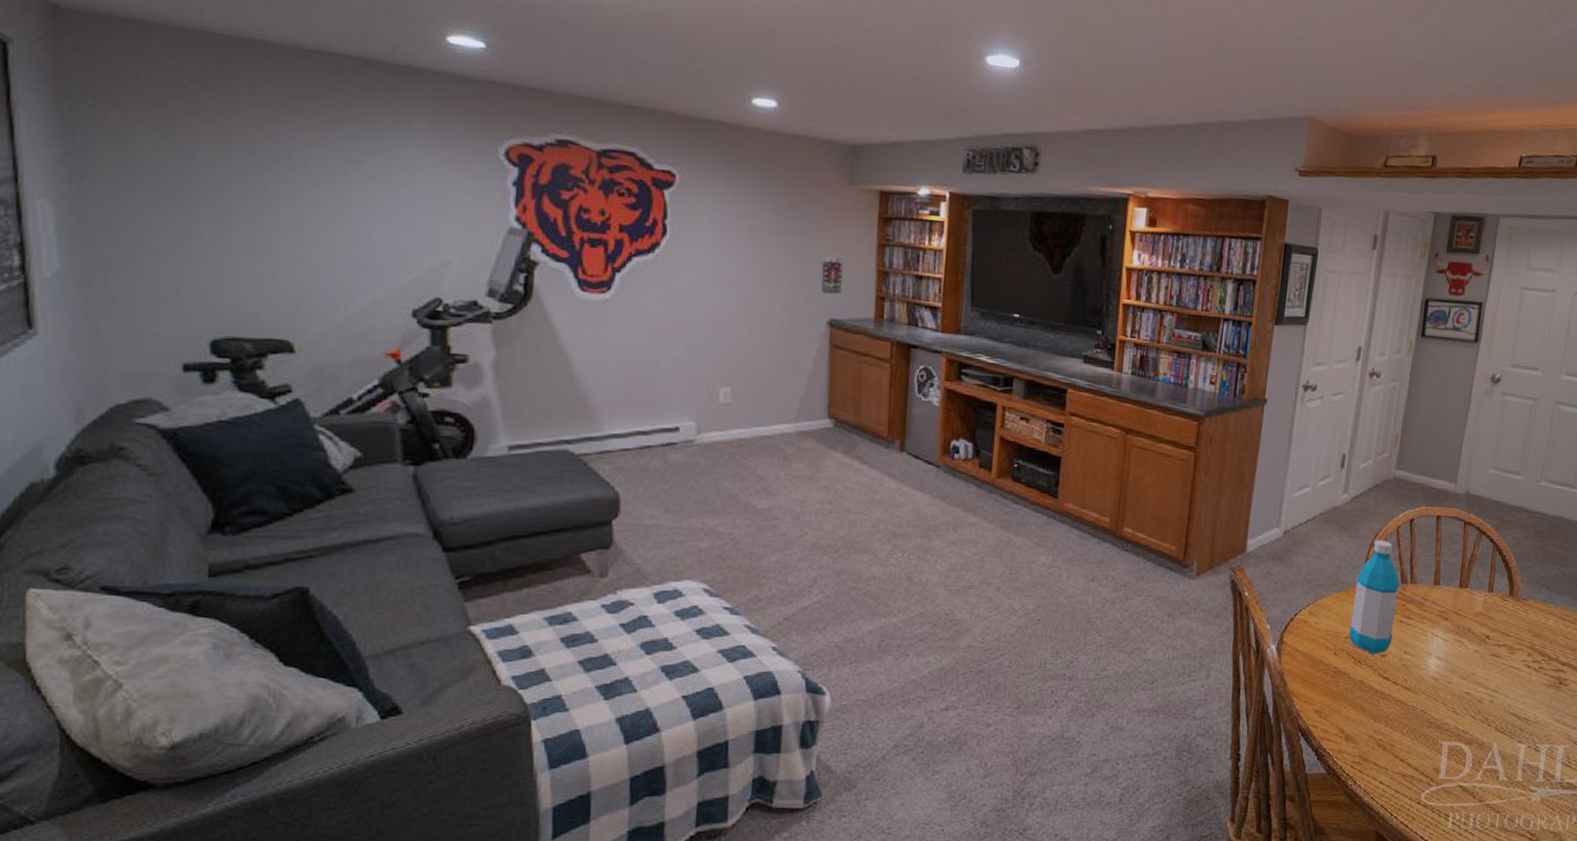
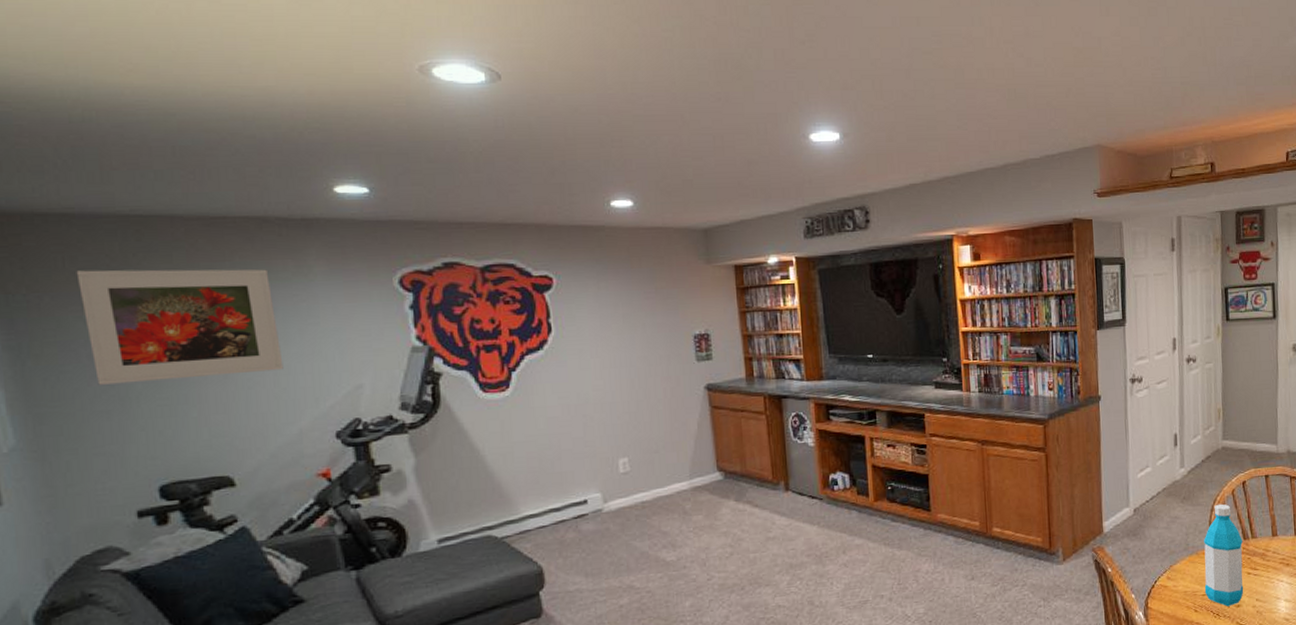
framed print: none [150,87,365,232] -> present [76,269,284,385]

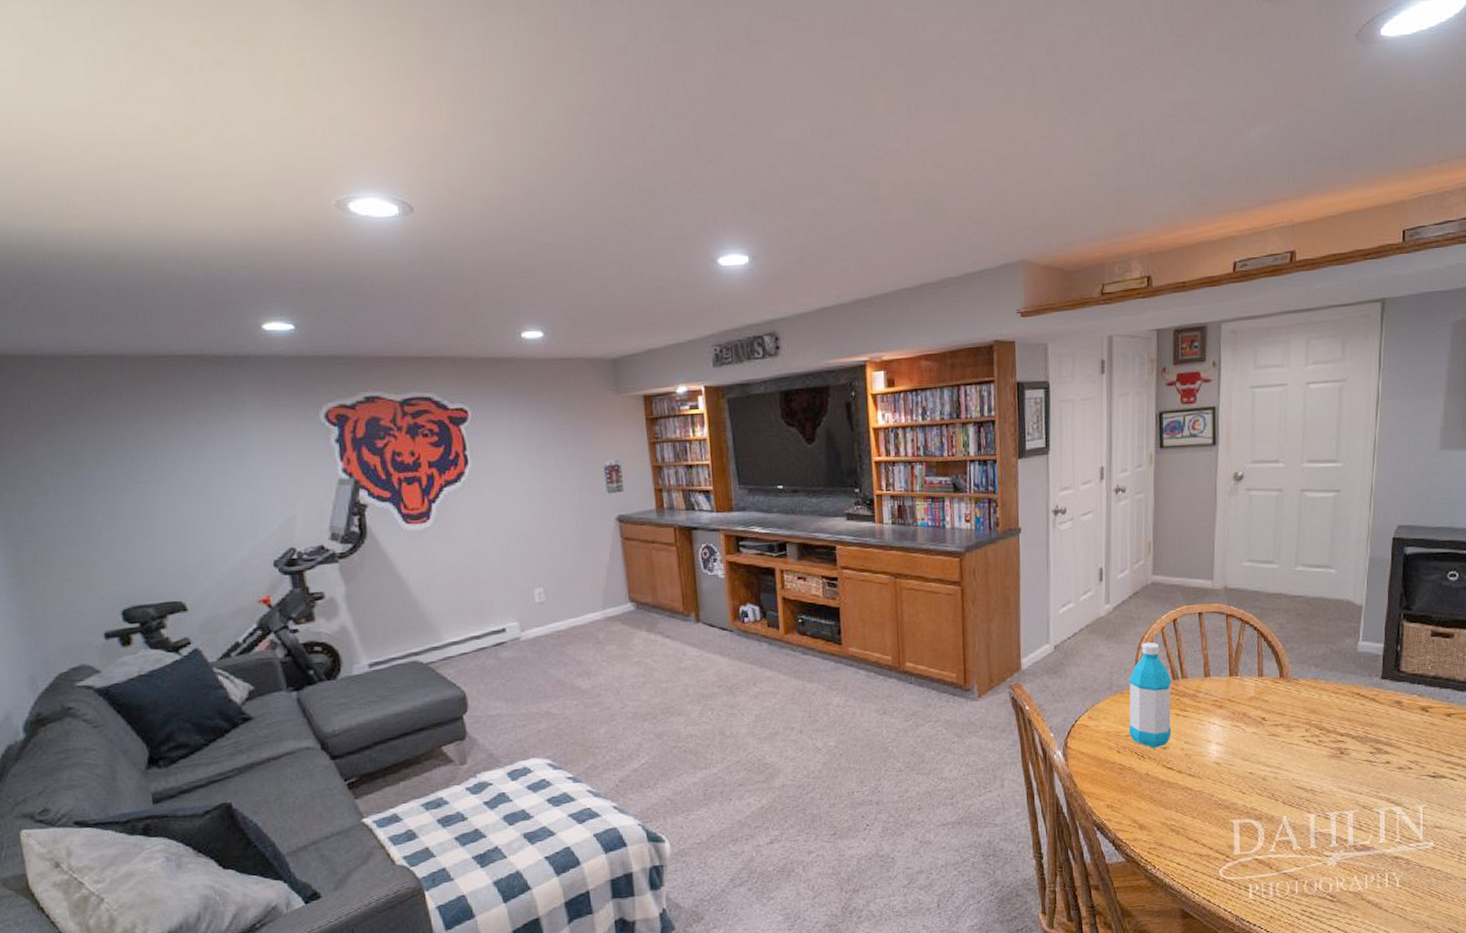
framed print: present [76,269,284,385] -> none [40,405,225,516]

